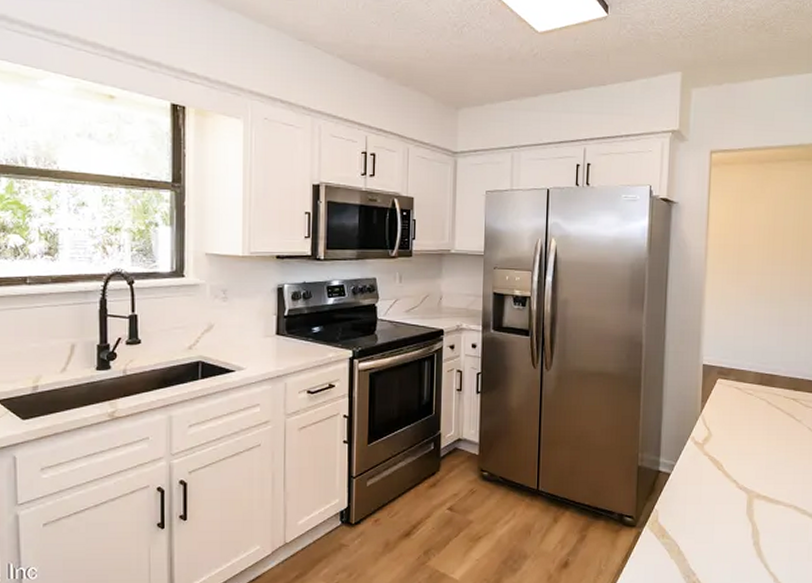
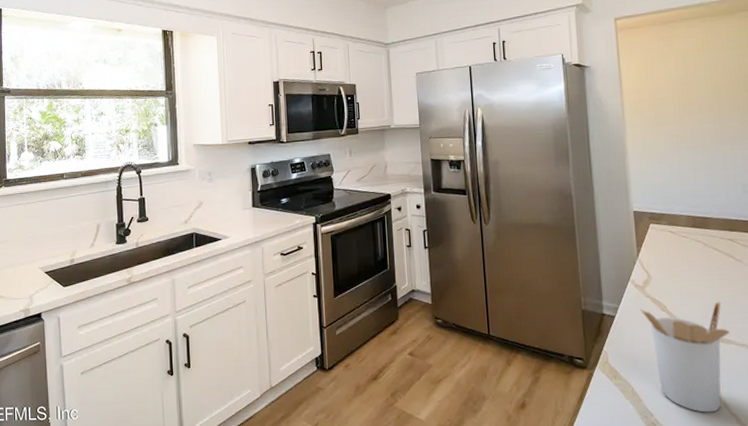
utensil holder: none [695,461,779,572] -> present [639,301,729,413]

